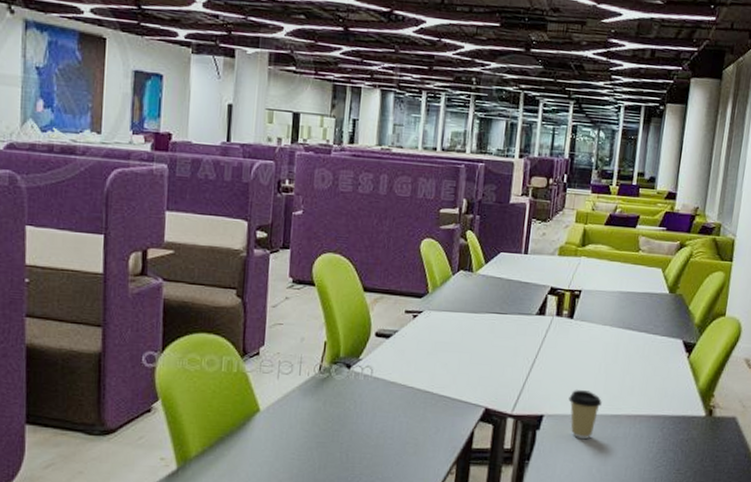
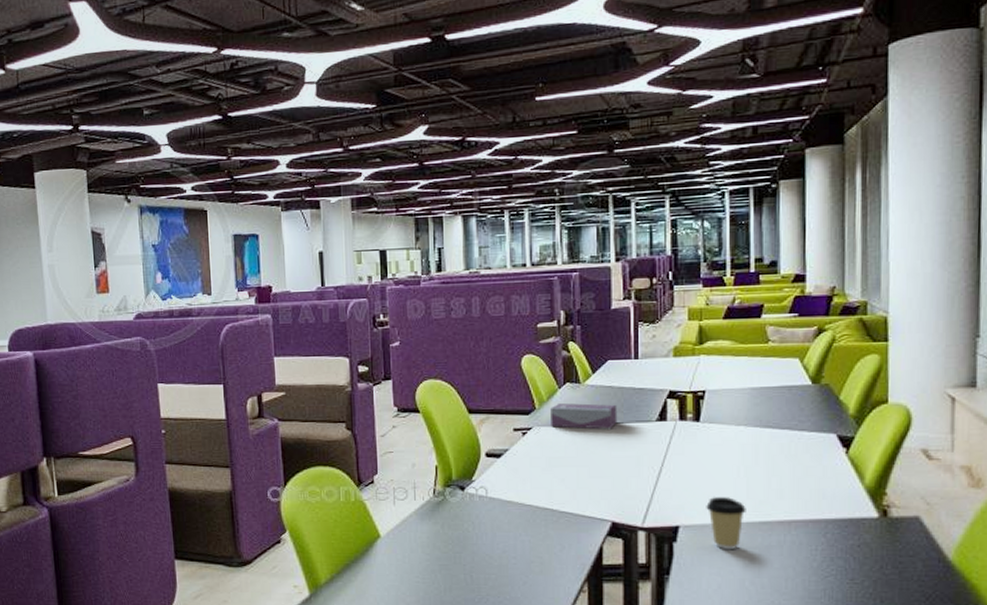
tissue box: none [441,290,504,319] -> present [550,403,618,430]

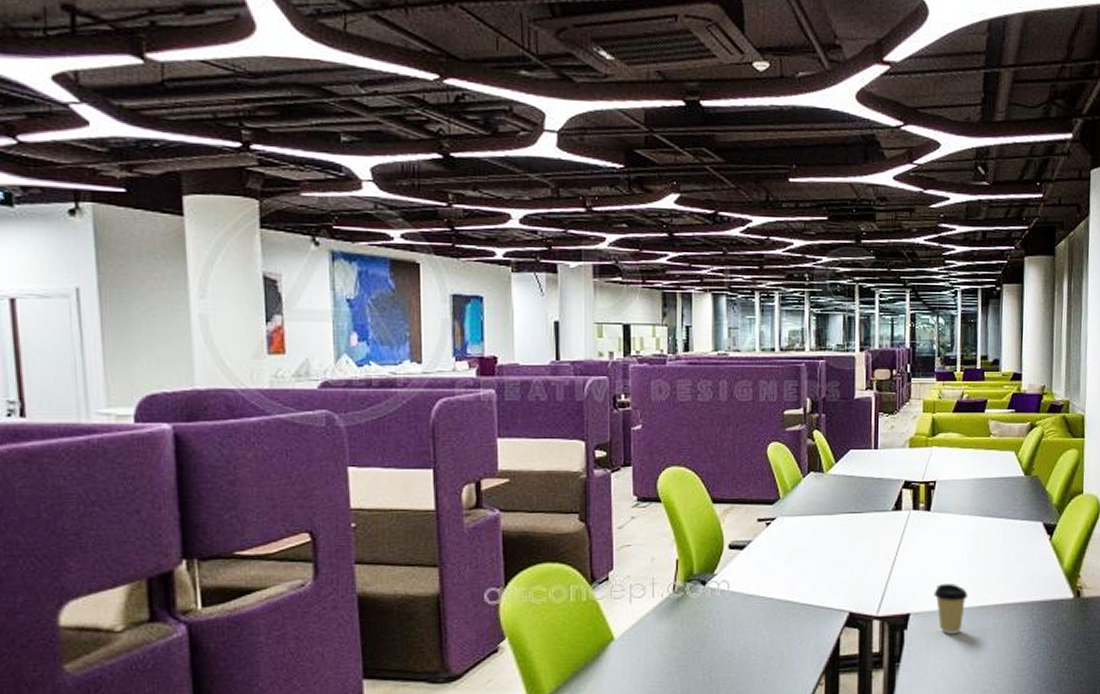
tissue box: present [550,403,618,430] -> none [794,493,858,519]

